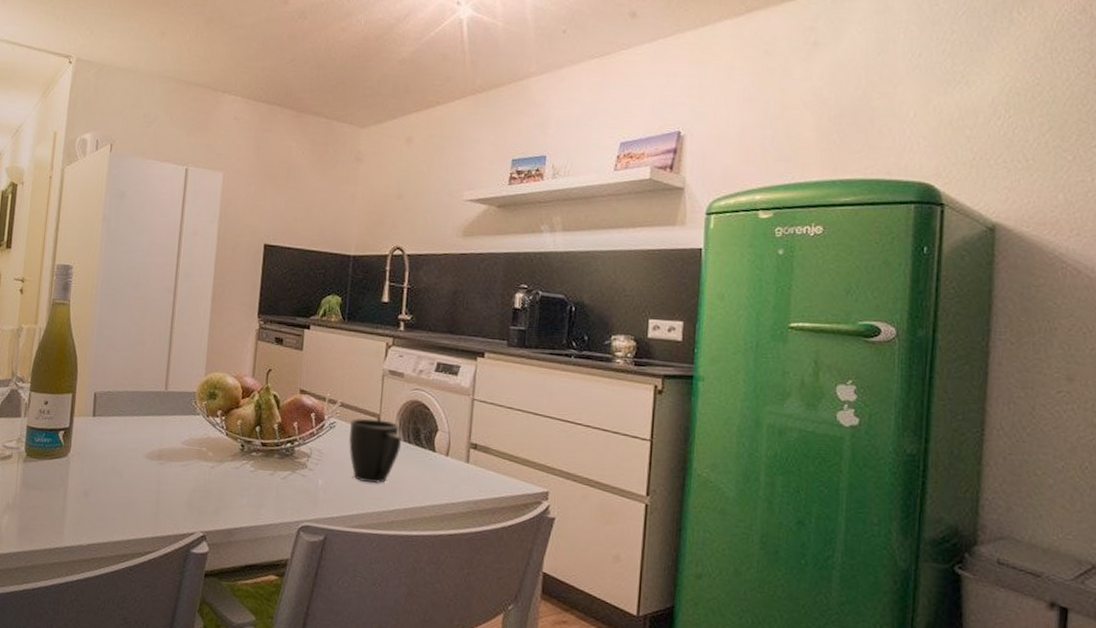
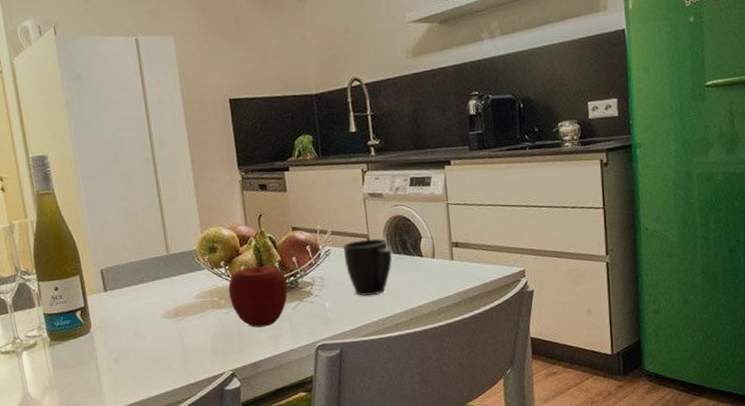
apple: none [218,422,283,492] -> present [228,265,288,328]

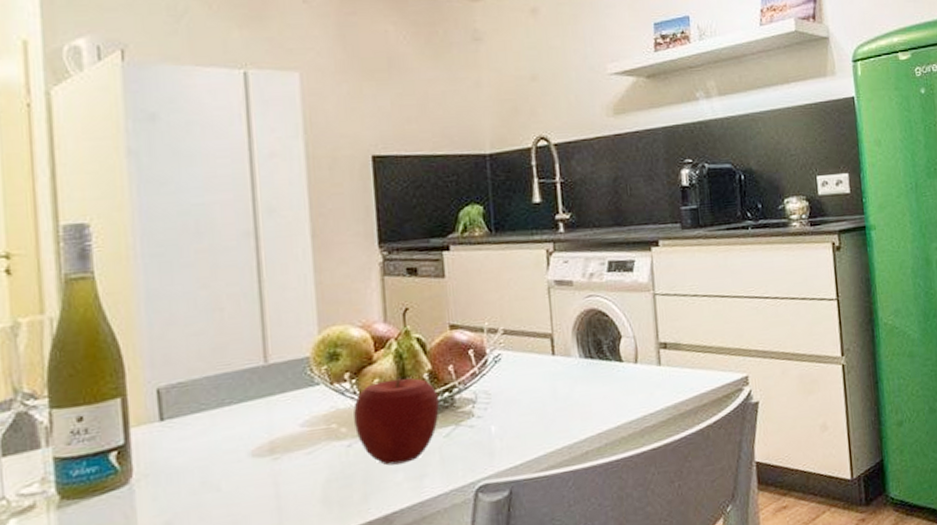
mug: present [343,238,392,296] -> none [519,339,583,416]

